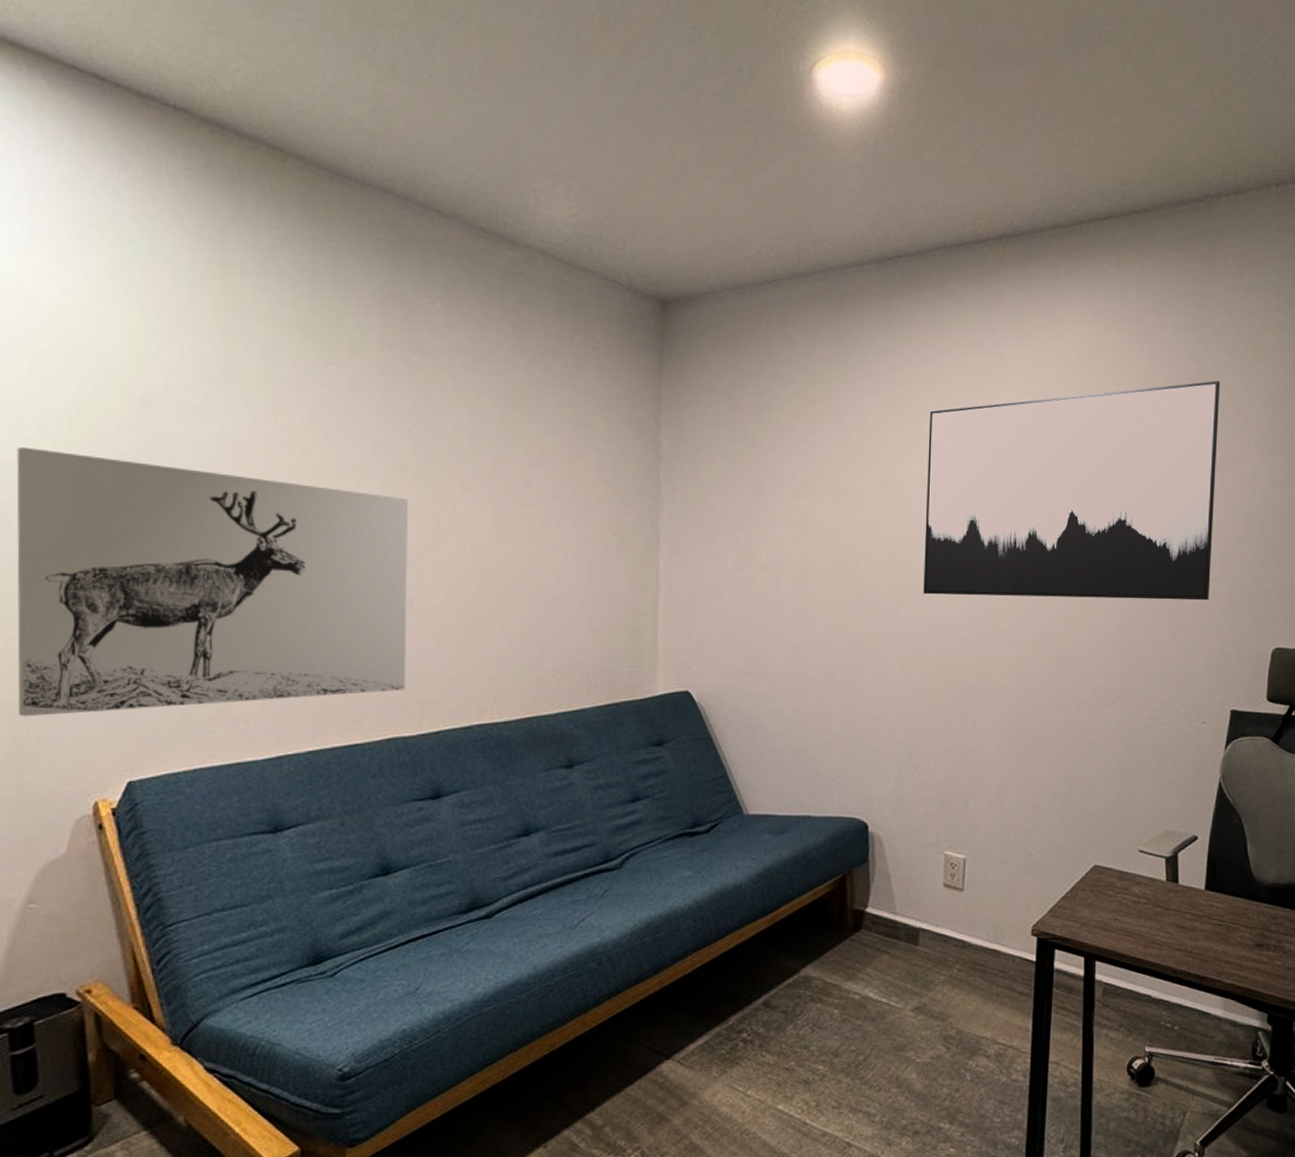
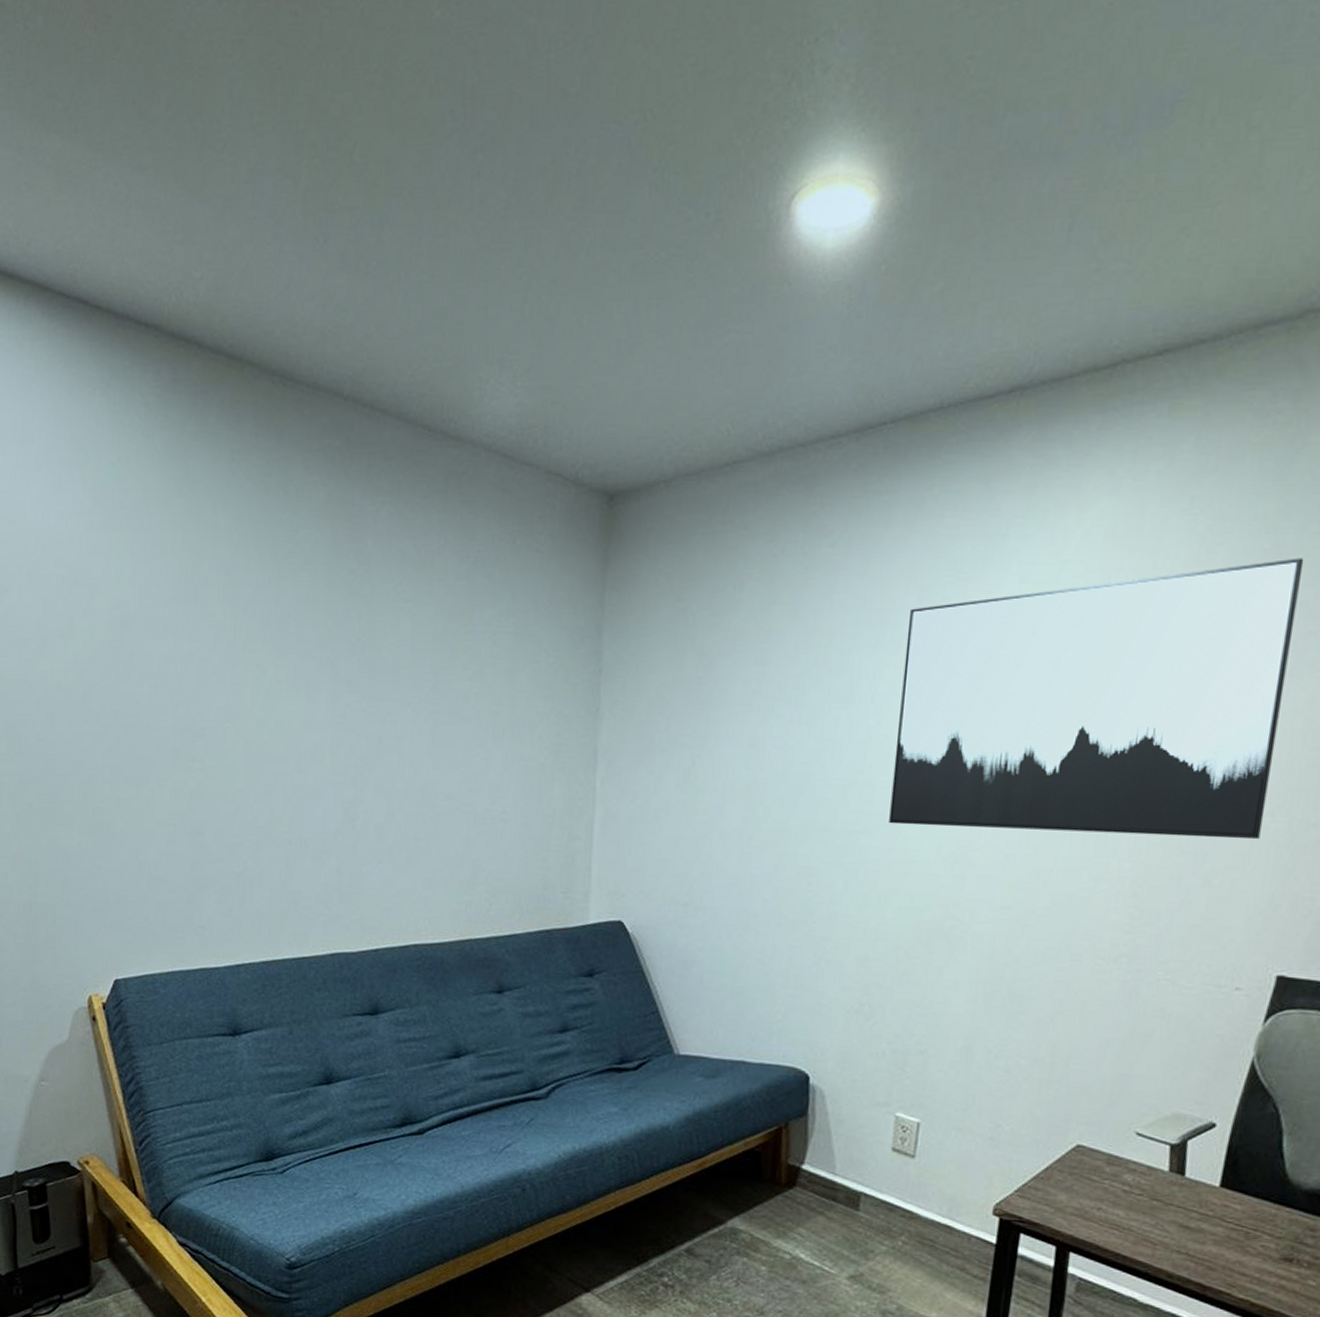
wall art: present [16,446,408,717] -> none [24,668,352,917]

